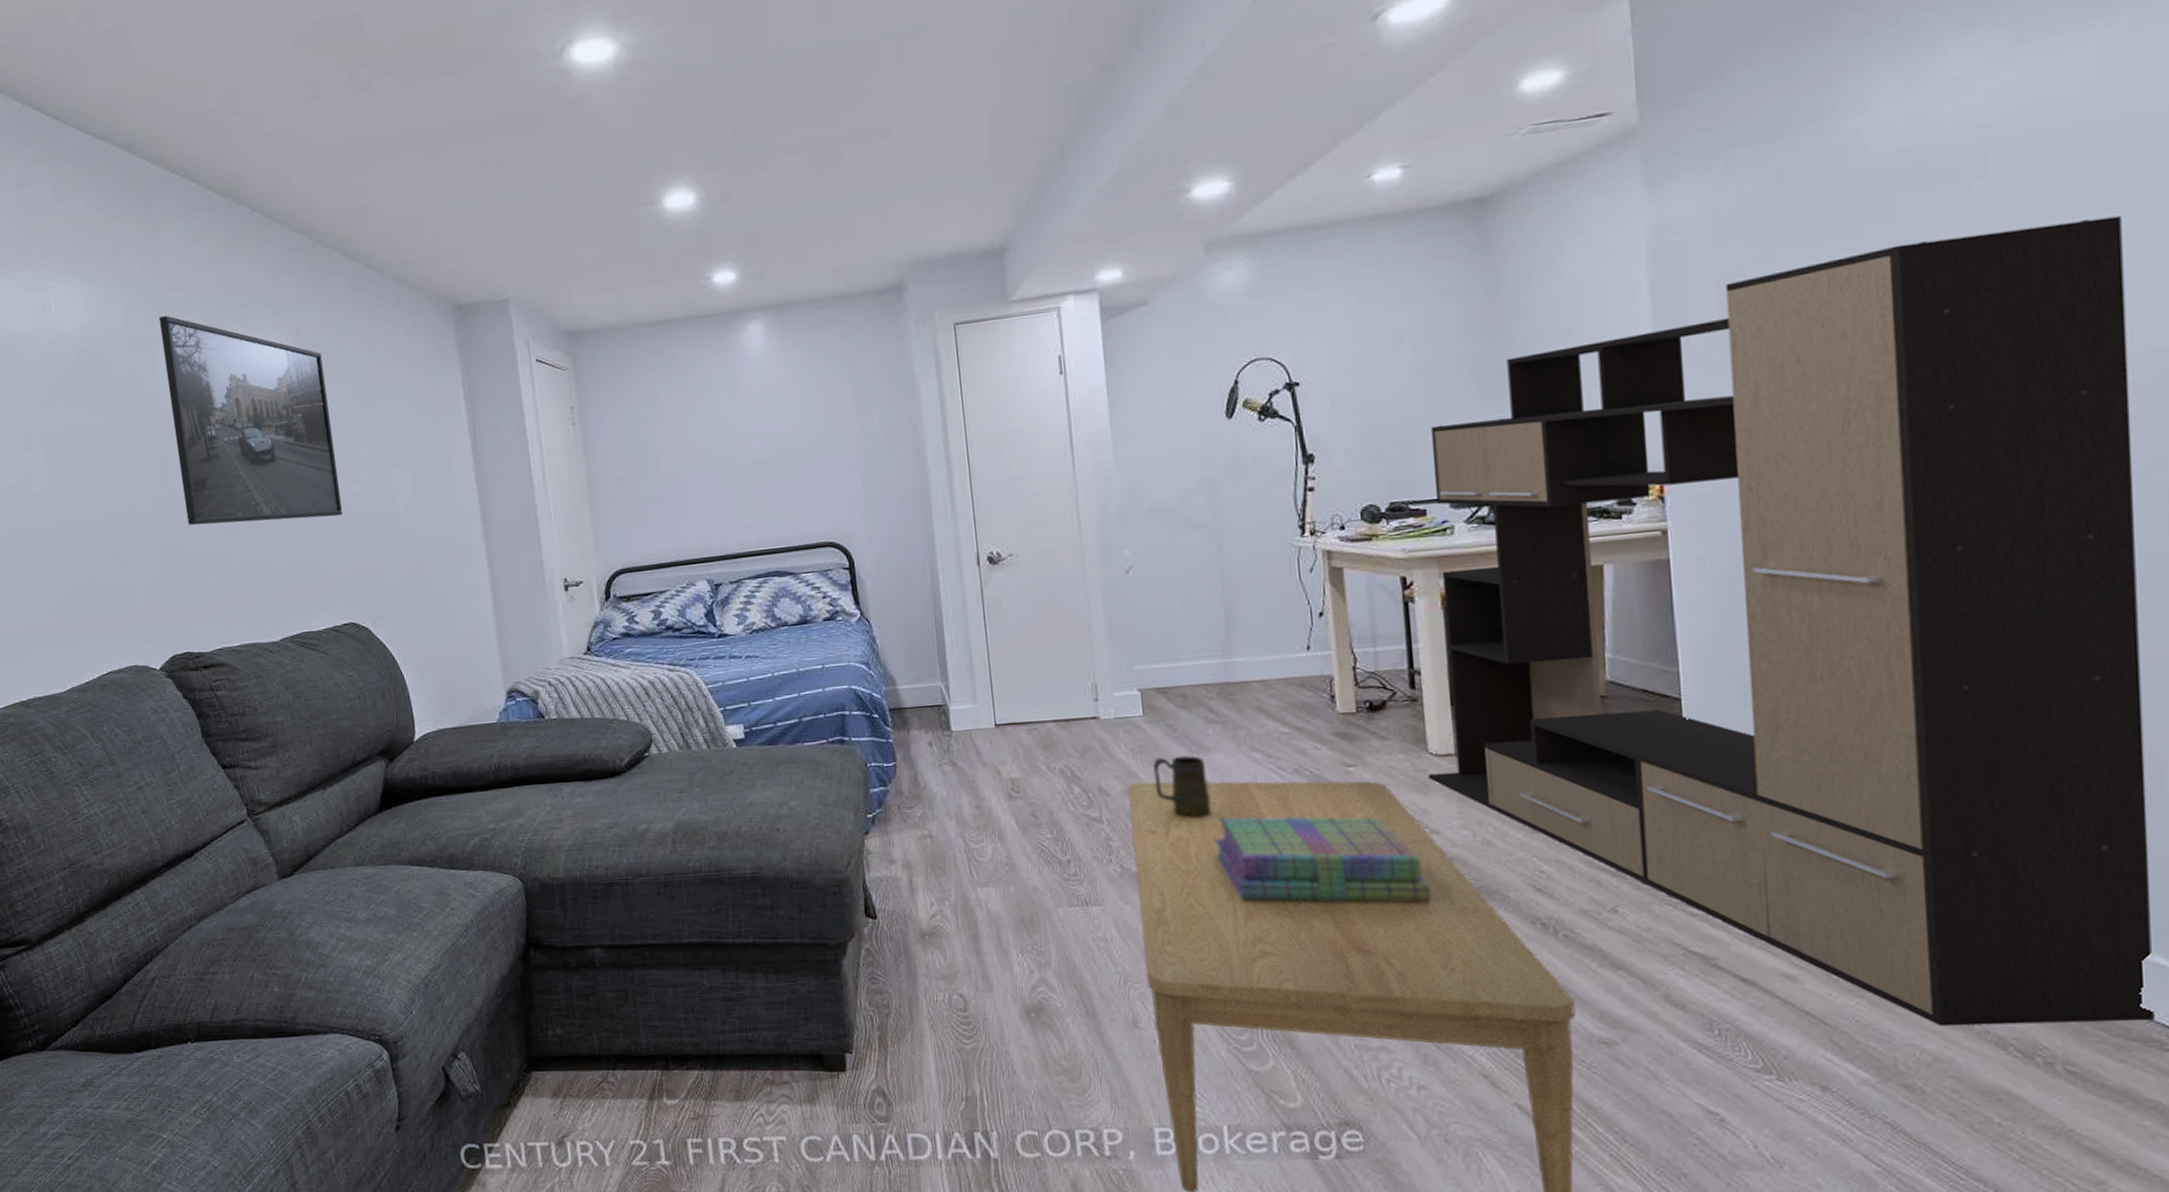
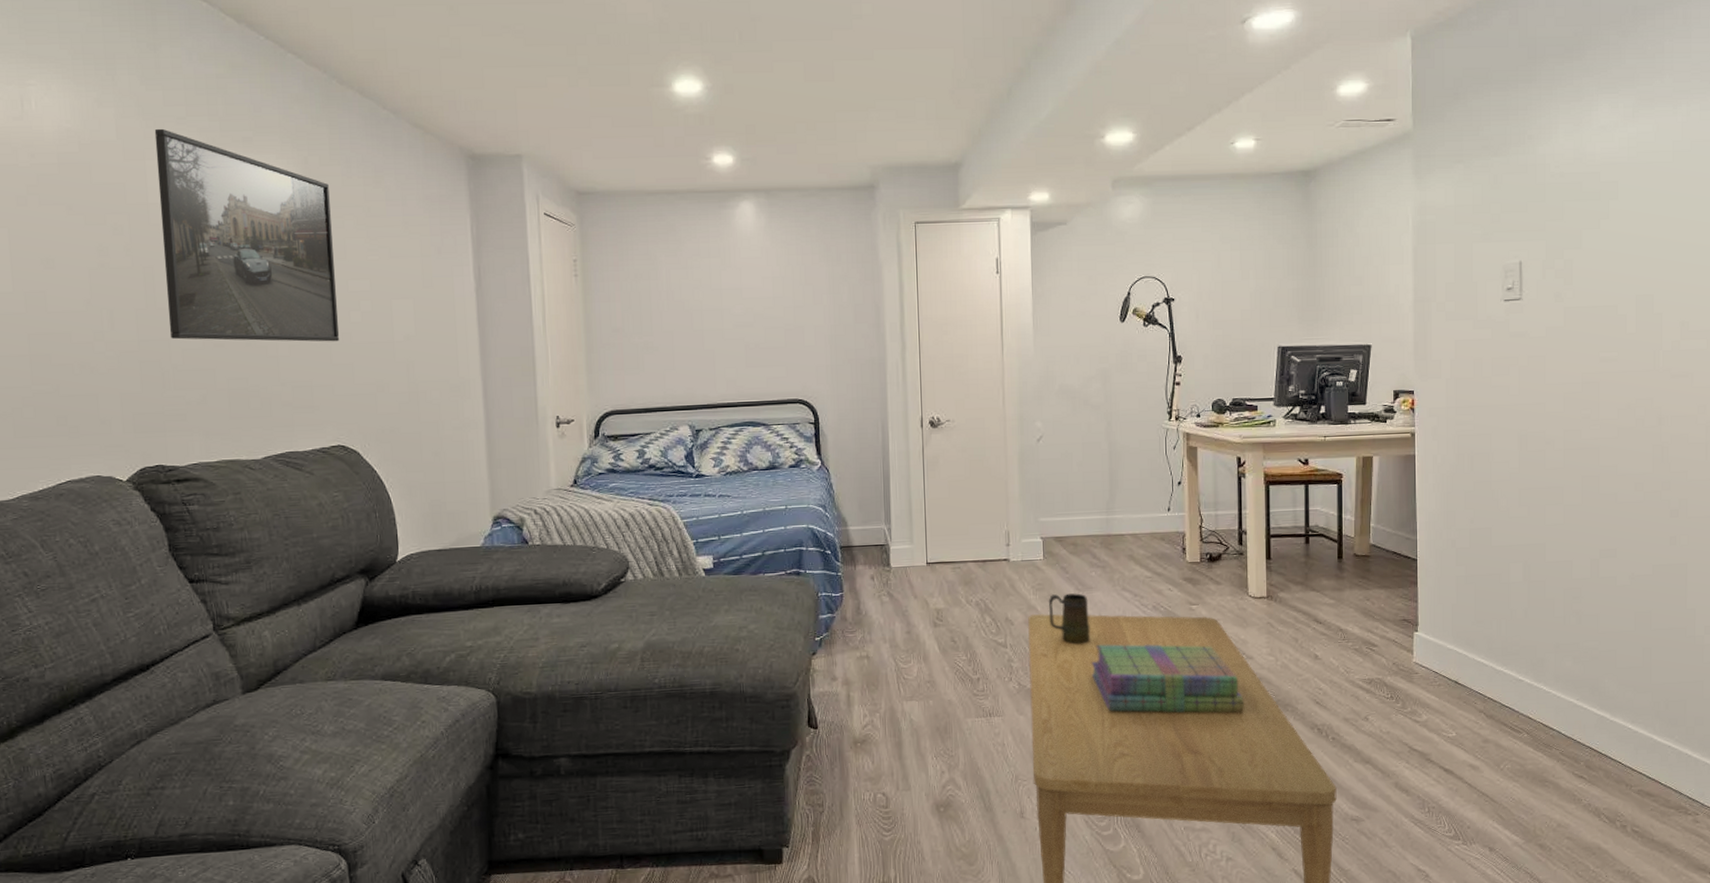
media console: present [1427,216,2155,1027] -> none [1247,236,1690,802]

